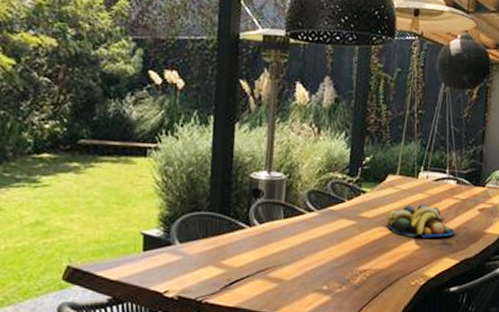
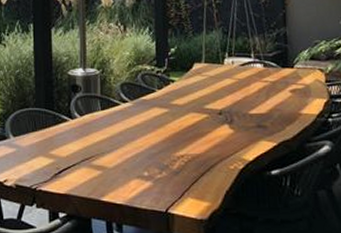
fruit bowl: present [387,204,455,238] -> none [198,89,268,122]

